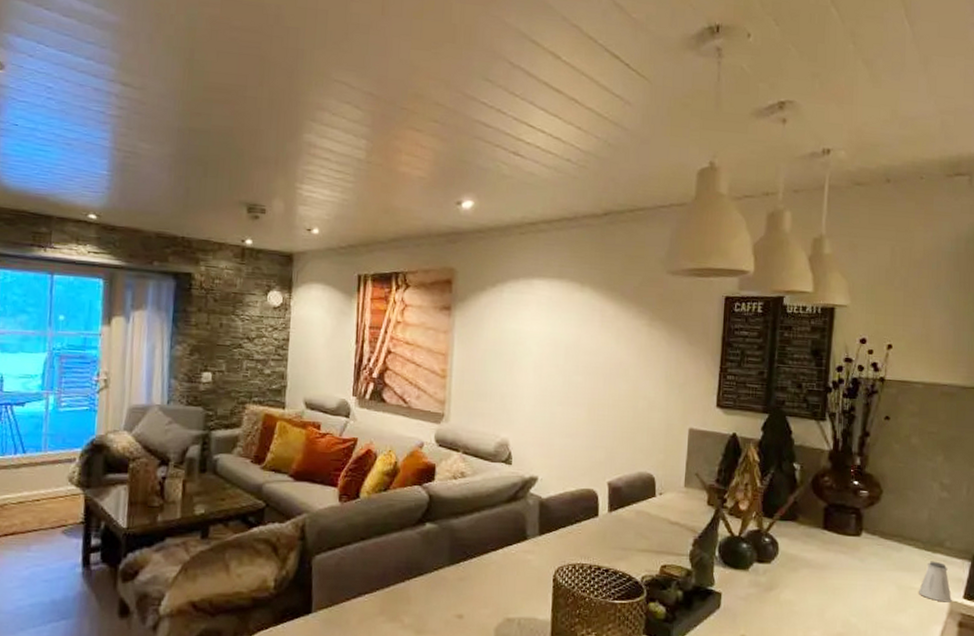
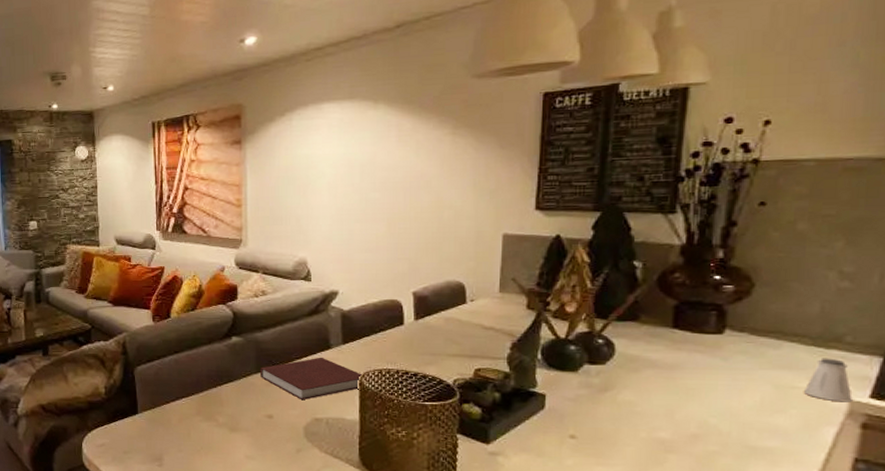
notebook: none [453,548,558,598] -> present [261,357,364,401]

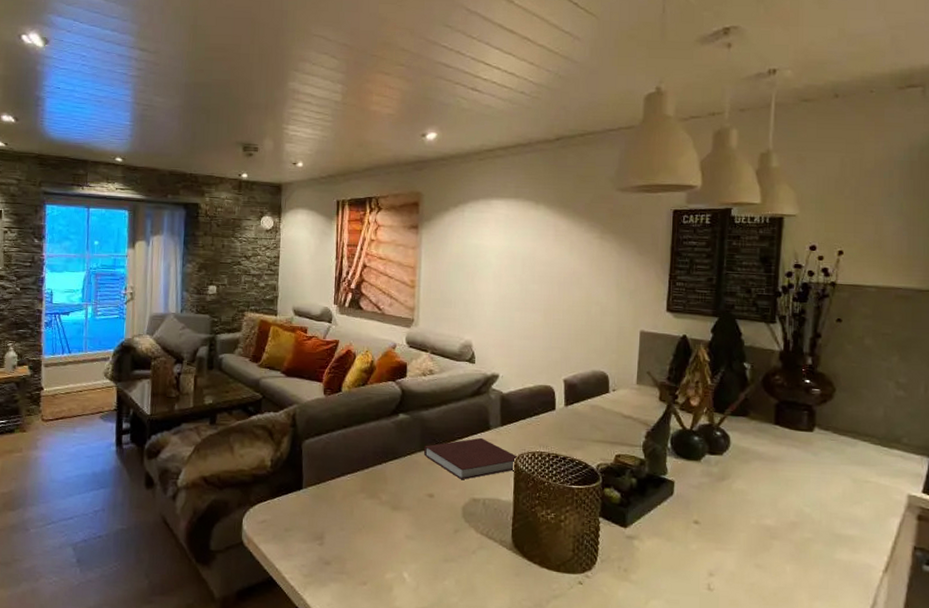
saltshaker: present [804,358,853,402] -> none [875,456,910,496]

